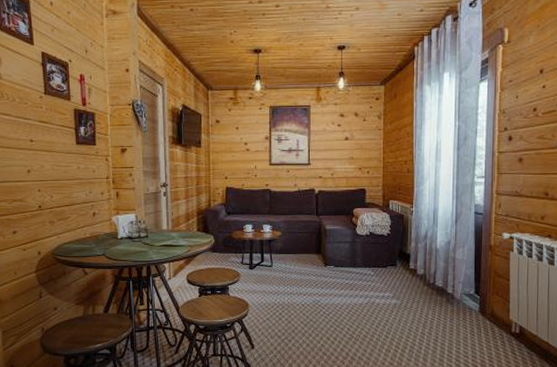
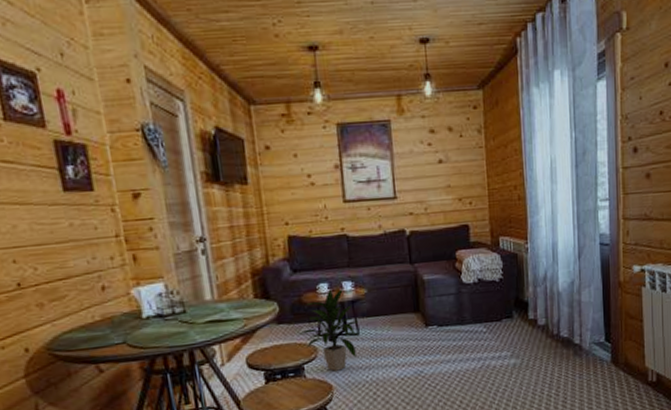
indoor plant: none [227,228,273,293] -> present [299,286,359,372]

